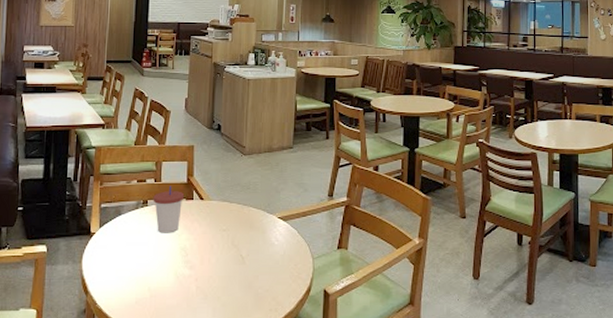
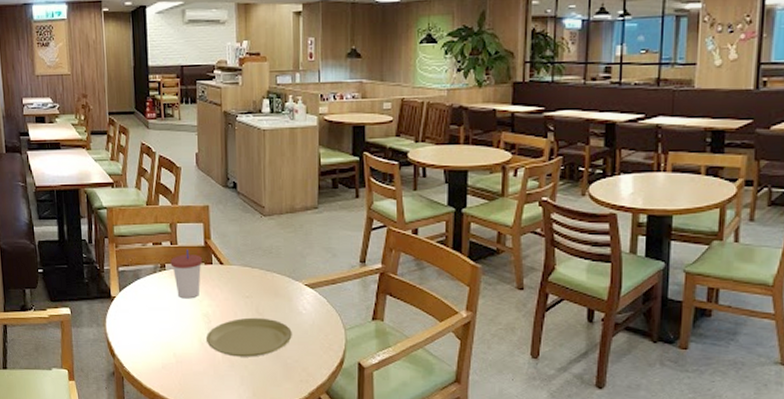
plate: none [182,250,264,289] -> present [206,317,292,357]

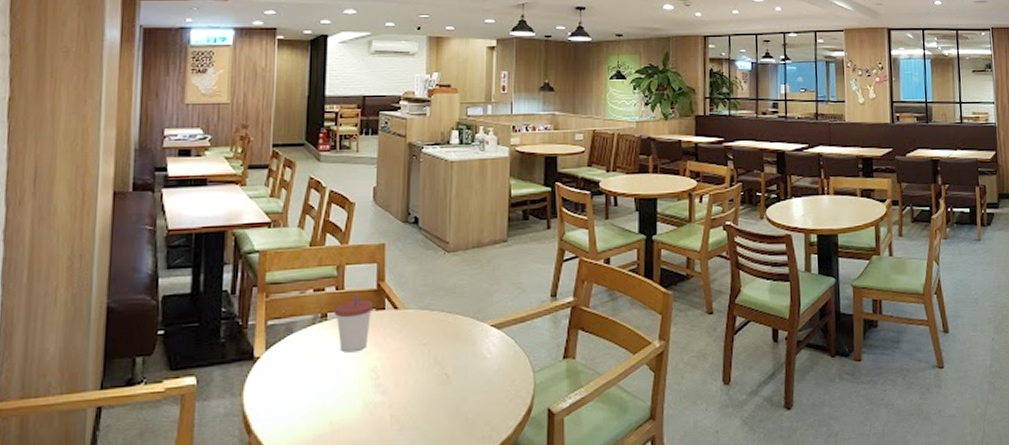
plate: present [206,317,292,357] -> none [372,367,474,417]

